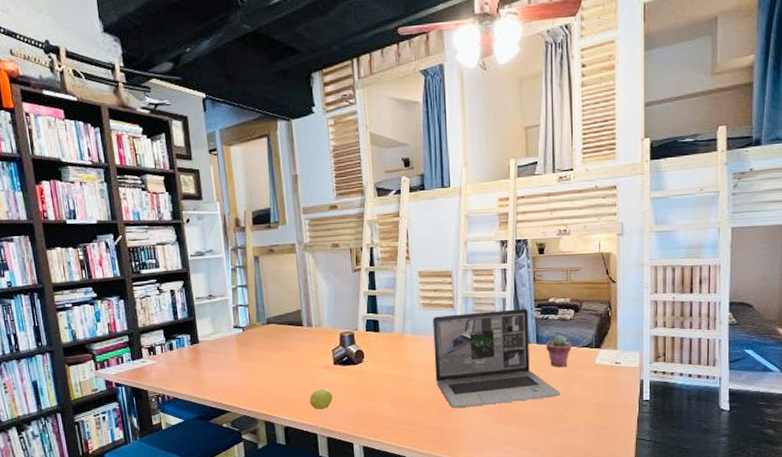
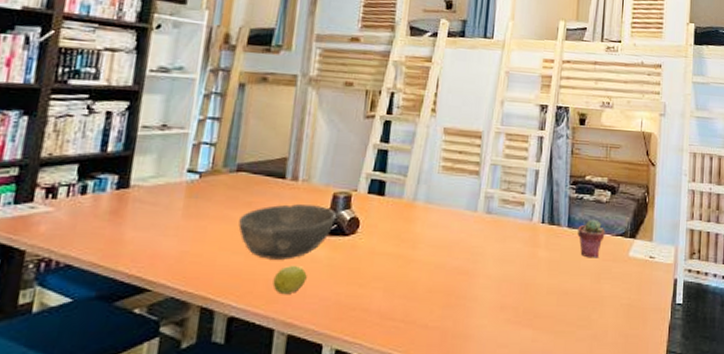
bowl: none [277,343,345,386] -> present [238,203,336,260]
laptop: present [433,309,561,409] -> none [445,183,590,303]

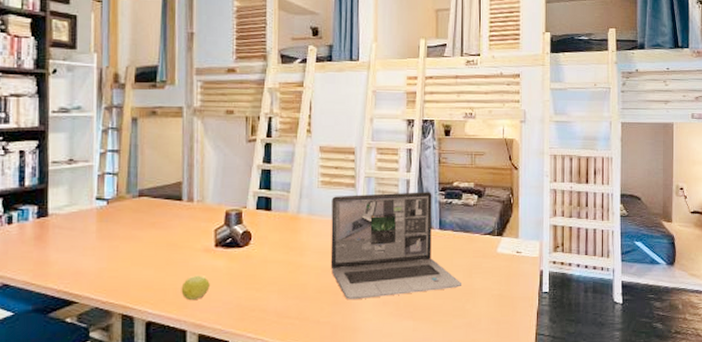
bowl: present [238,203,336,260] -> none [146,221,229,271]
laptop: none [445,183,590,303] -> present [330,192,463,300]
potted succulent: present [577,219,605,258] -> none [449,220,474,256]

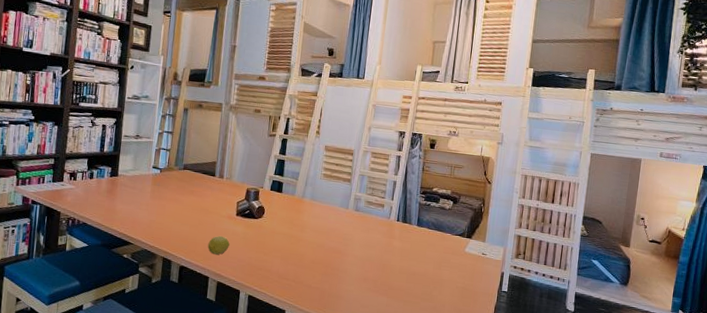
laptop: present [330,192,463,300] -> none [324,187,432,277]

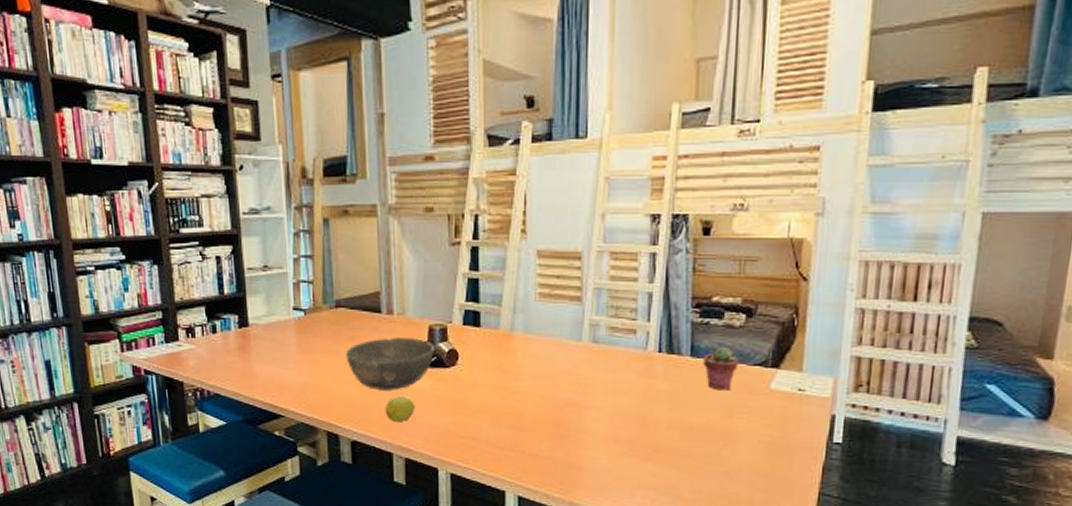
bowl: none [185,194,248,232] -> present [346,336,434,390]
potted succulent: none [424,221,447,251] -> present [703,346,739,391]

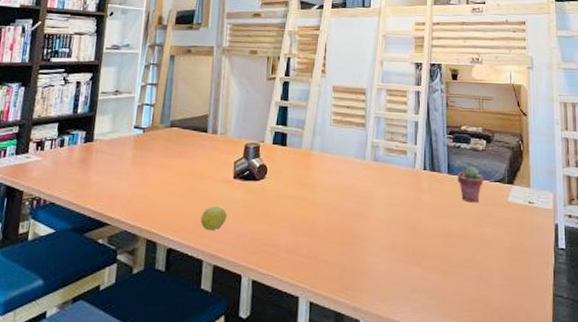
bowl: present [346,336,434,390] -> none [173,153,248,201]

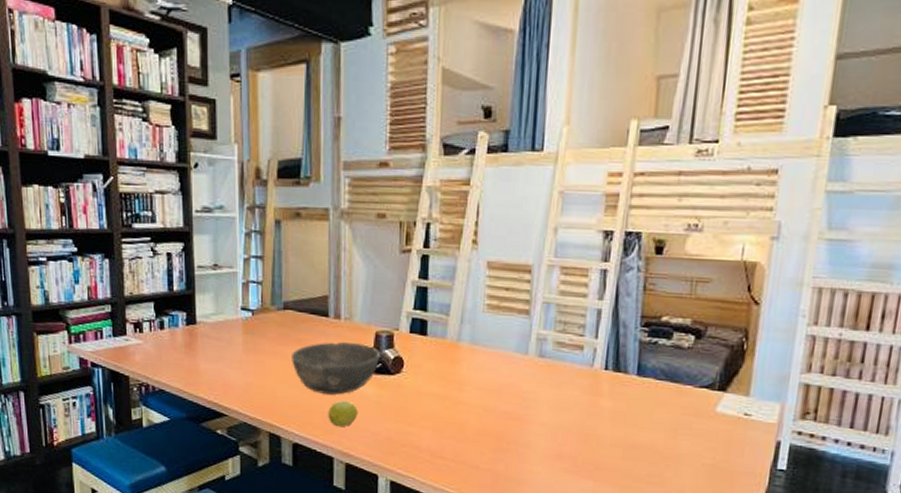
bowl: none [173,153,248,201] -> present [292,341,379,395]
potted succulent: present [457,166,484,203] -> none [649,366,686,412]

